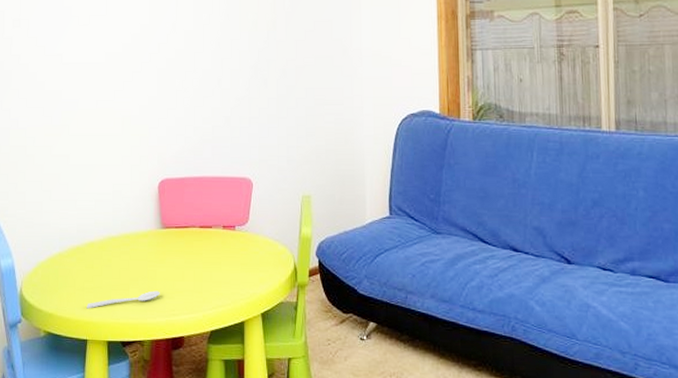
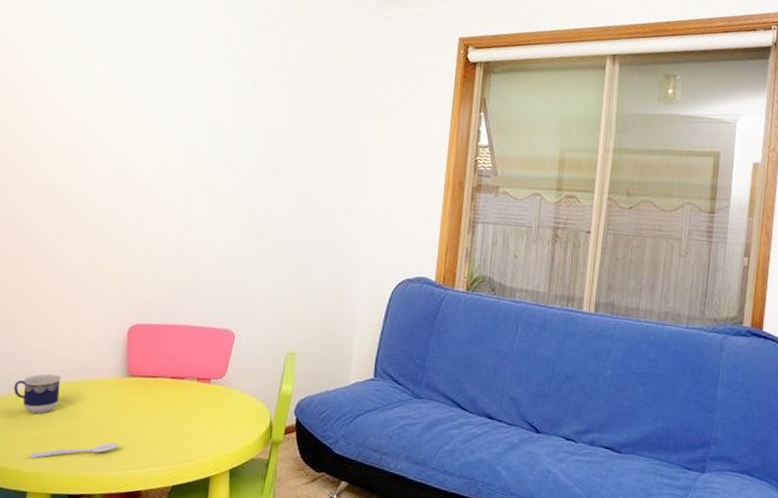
cup: none [69,230,106,268] -> present [14,373,61,415]

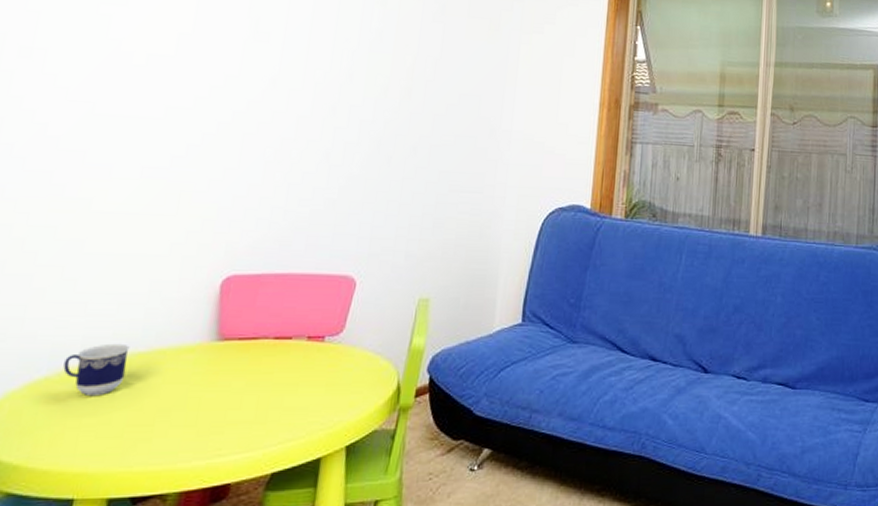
spoon: present [29,442,118,459] -> none [80,424,203,455]

